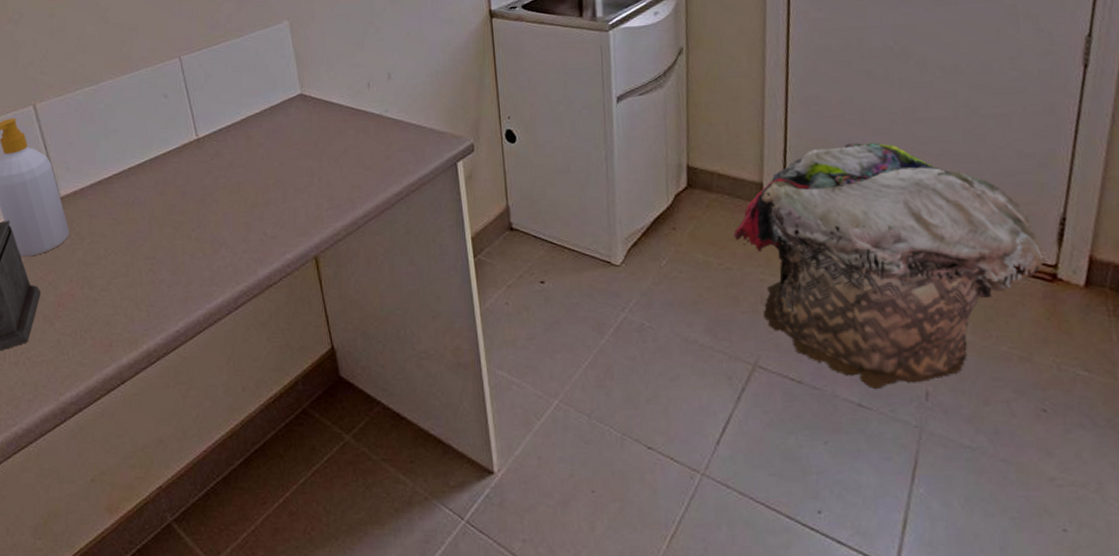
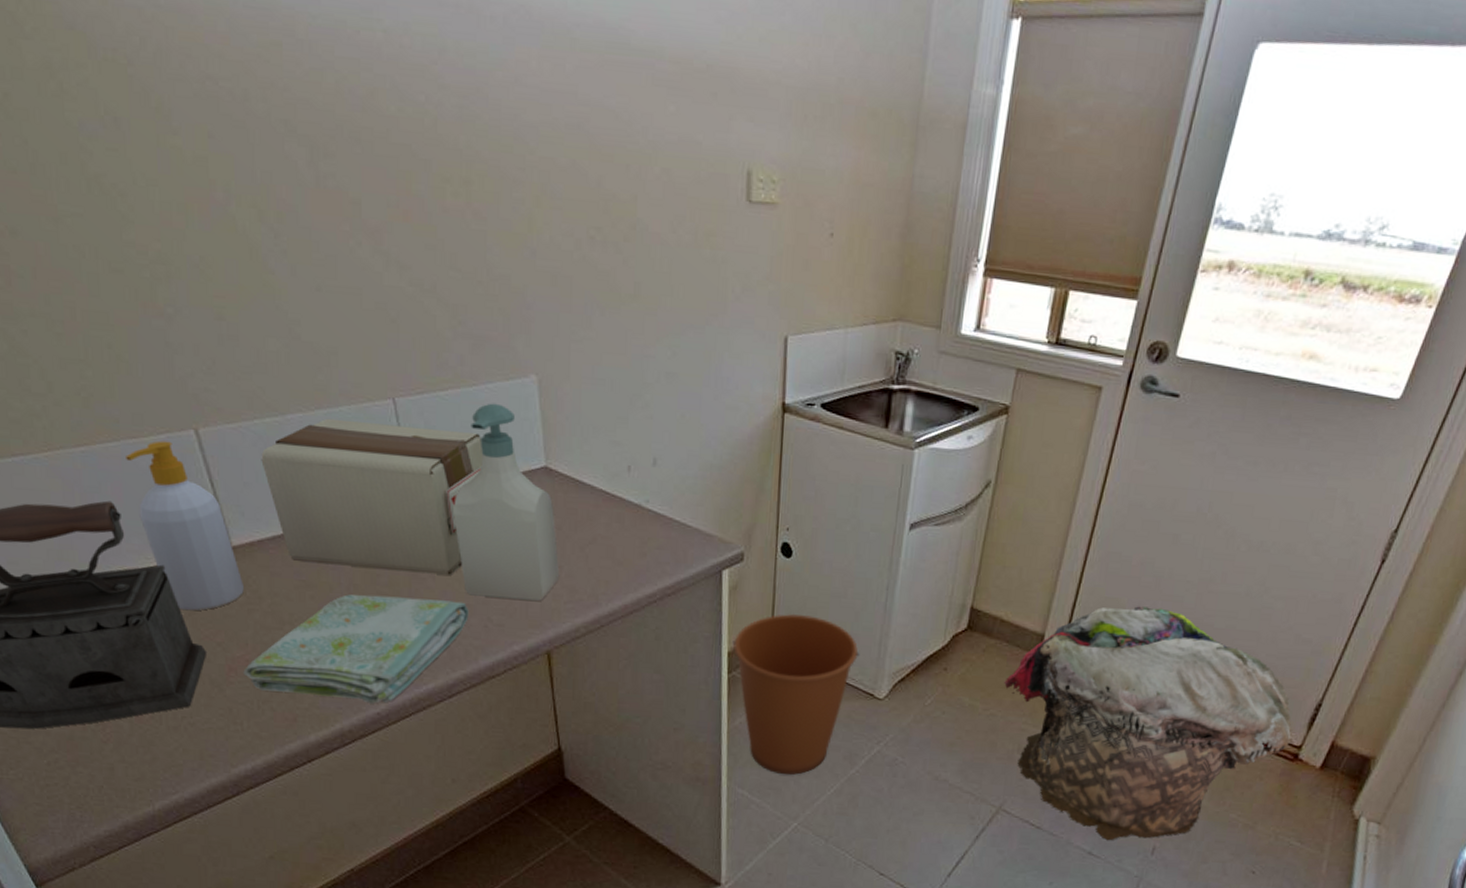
towel: none [69,220,247,323] -> present [243,594,469,704]
box: none [81,75,251,203] -> present [261,418,483,575]
soap bottle: none [230,48,320,214] -> present [453,403,560,601]
bucket: none [474,193,591,351] -> present [732,613,860,775]

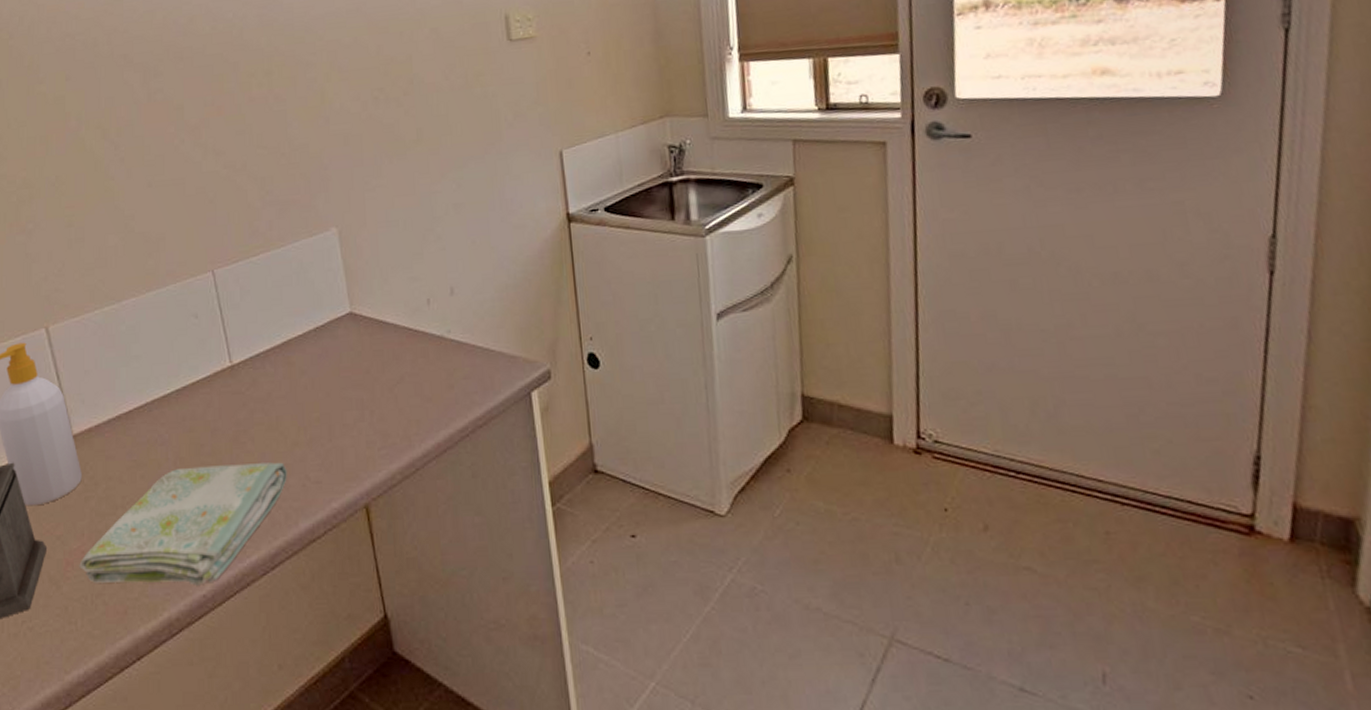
box: present [261,418,483,575] -> none [100,291,293,442]
soap bottle: present [453,403,560,601] -> none [268,259,372,454]
bucket: present [732,613,860,775] -> none [552,428,690,621]
laundry basket: present [1003,606,1292,841] -> none [858,365,1237,670]

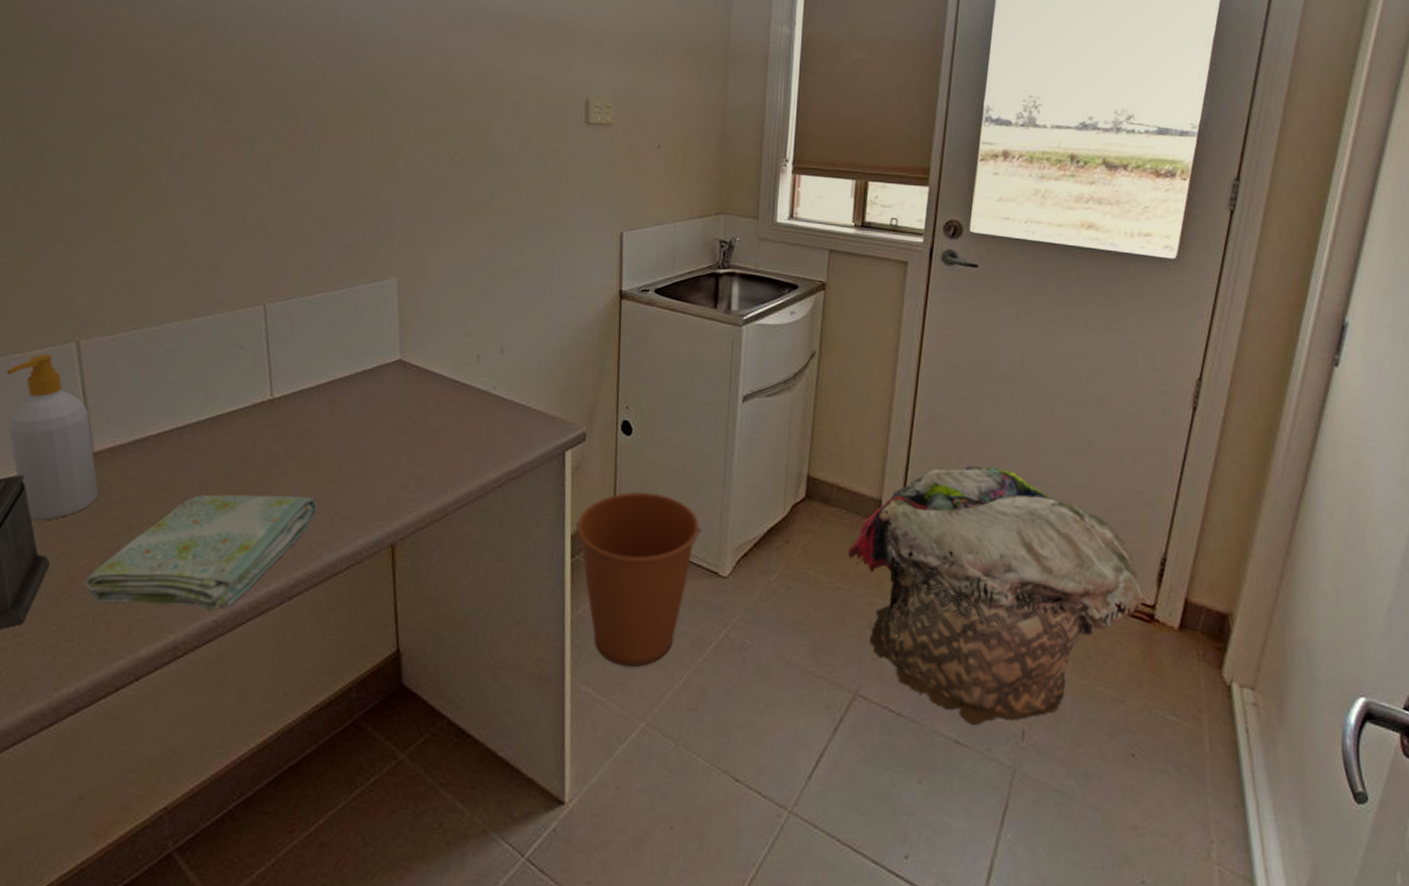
bucket: none [552,428,690,621] -> present [575,491,702,667]
laundry basket: none [858,365,1237,670] -> present [846,466,1143,726]

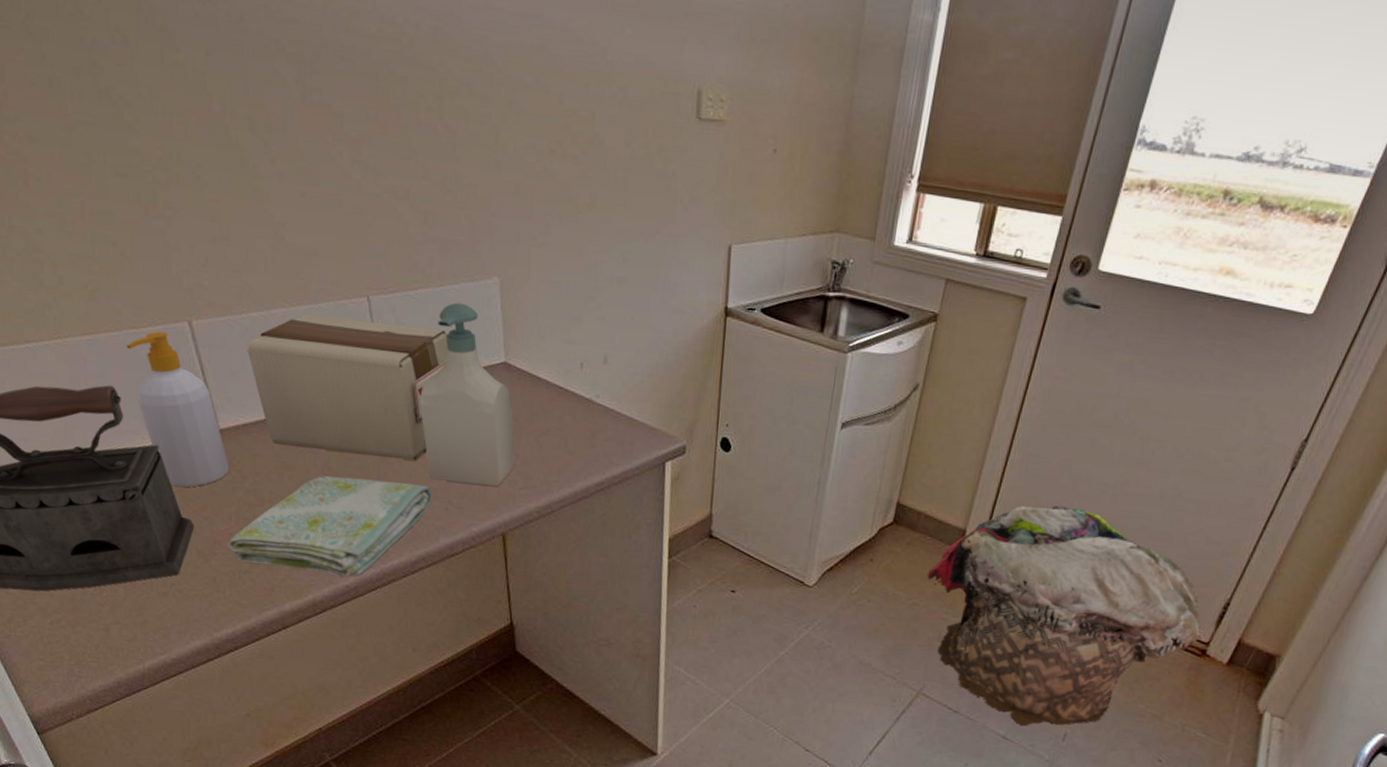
box: none [133,325,343,470] -> present [247,313,448,461]
soap bottle: none [309,304,408,491] -> present [420,302,516,486]
bucket: present [575,491,702,667] -> none [673,504,792,655]

